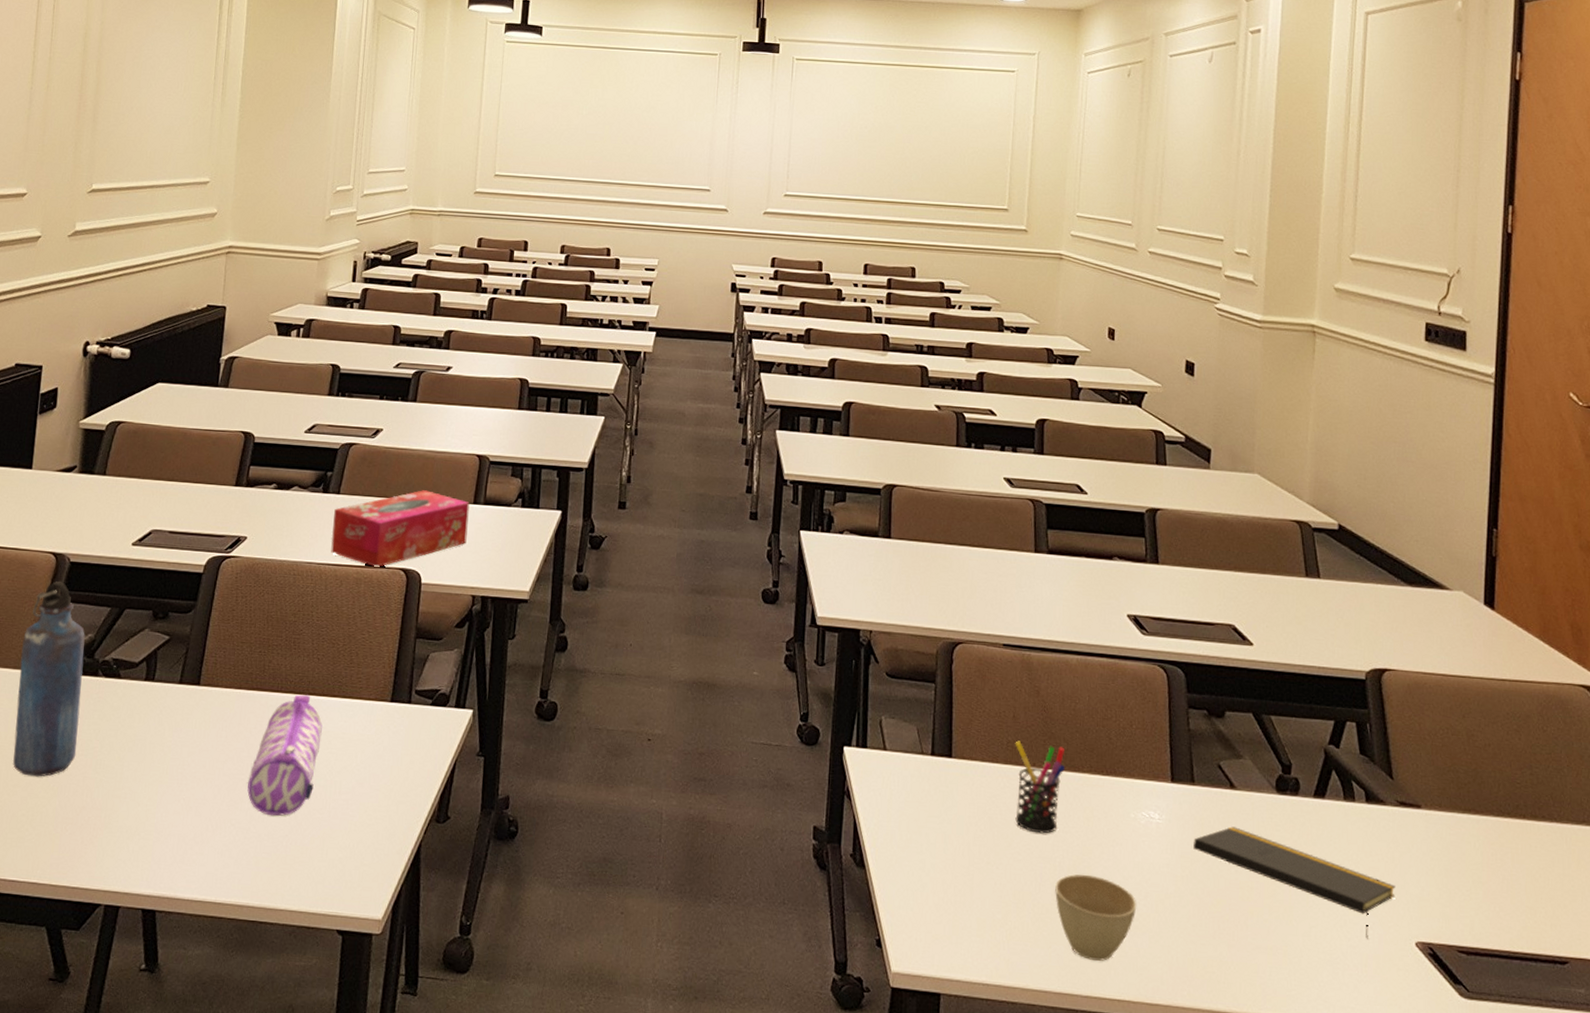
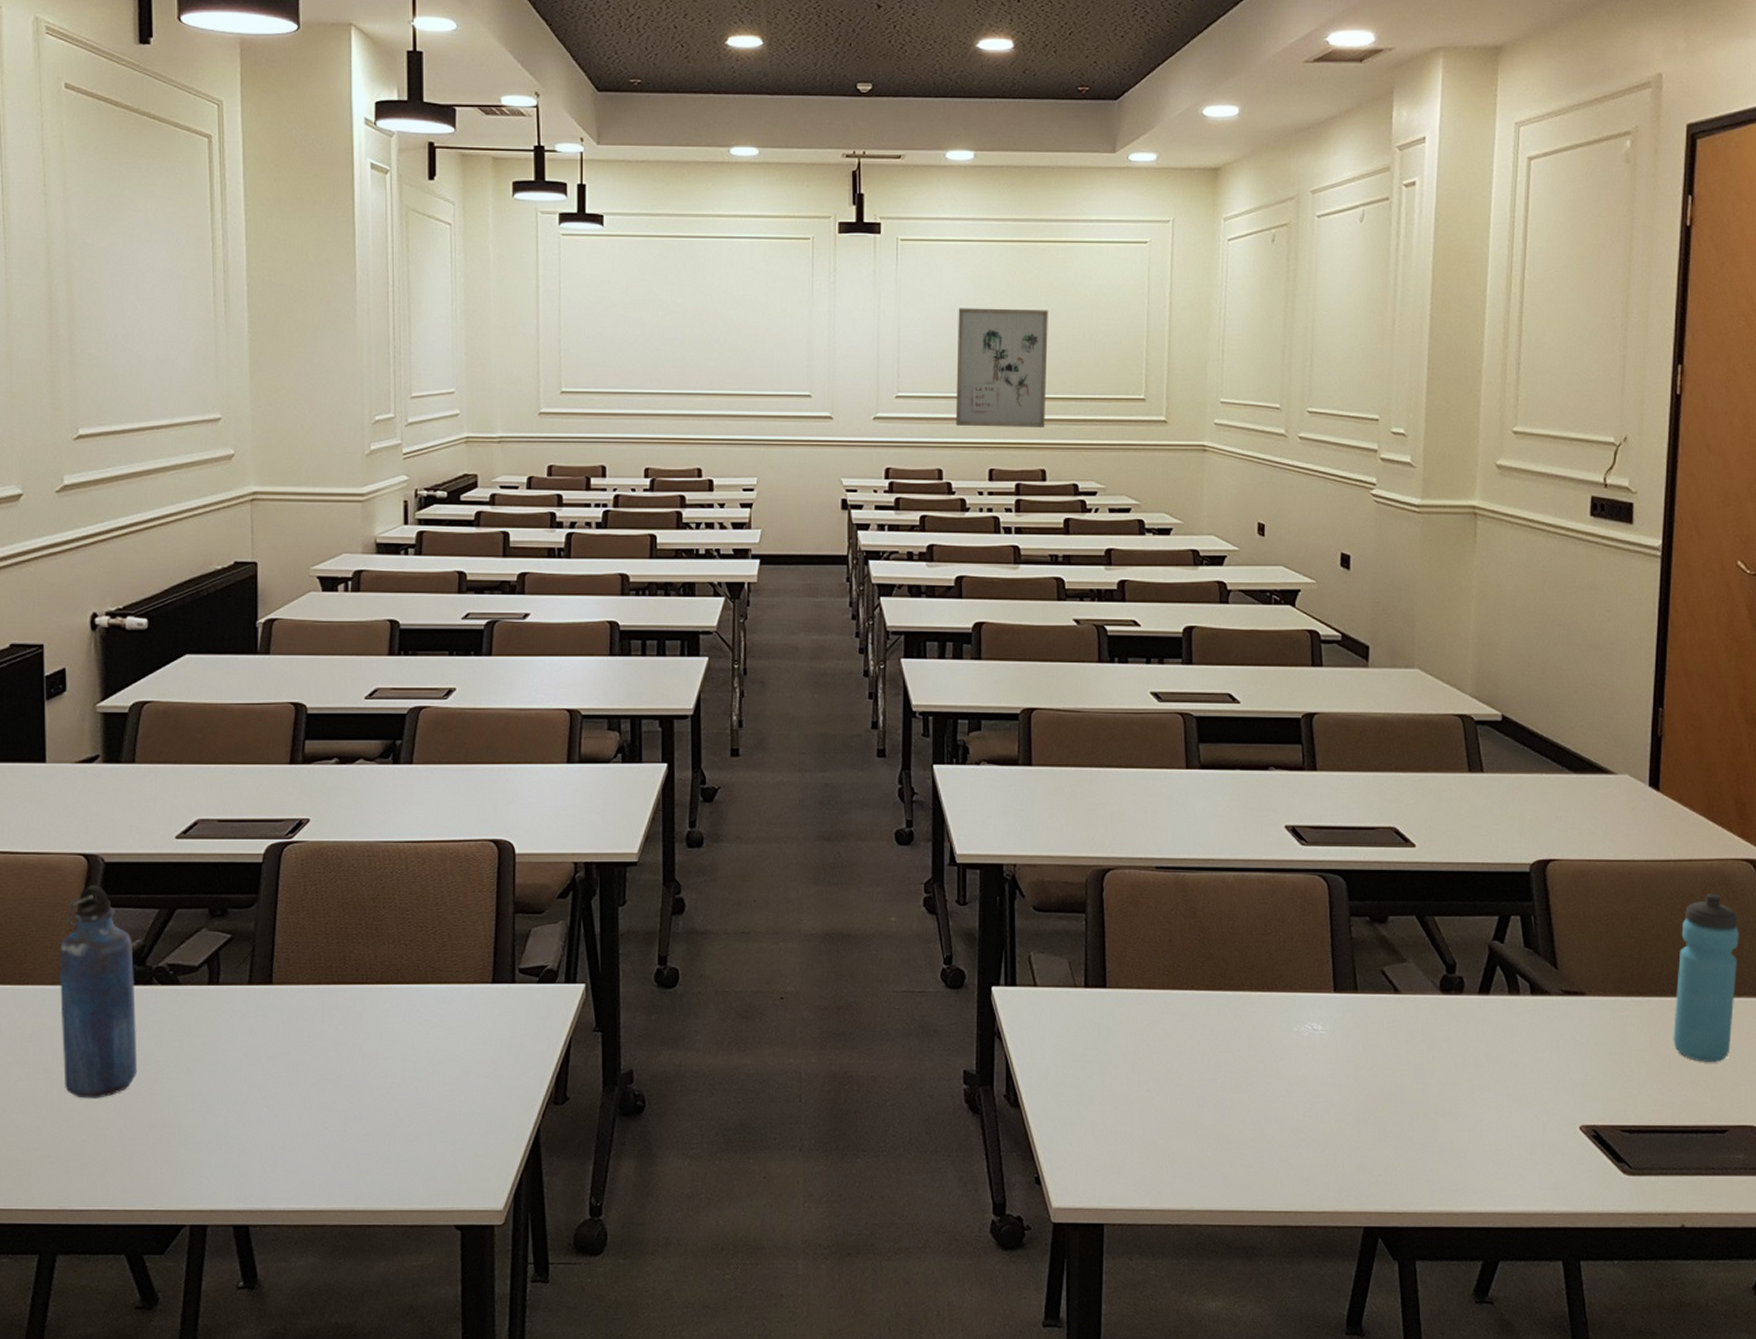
pencil case: present [247,694,323,817] -> none [339,983,417,1115]
tissue box: present [331,490,470,568] -> none [407,752,563,841]
wall art: none [837,120,924,230] -> present [956,308,1048,427]
pen holder: present [1015,740,1065,834] -> none [1172,964,1224,1056]
cup: present [1055,874,1137,961] -> none [1218,1092,1302,1176]
notepad: present [1193,826,1396,939] -> none [1358,1031,1560,1128]
water bottle: none [1511,716,1577,890] -> present [1673,893,1739,1063]

